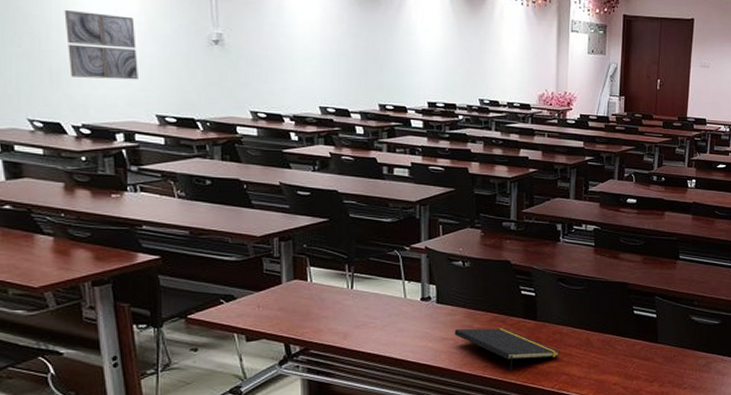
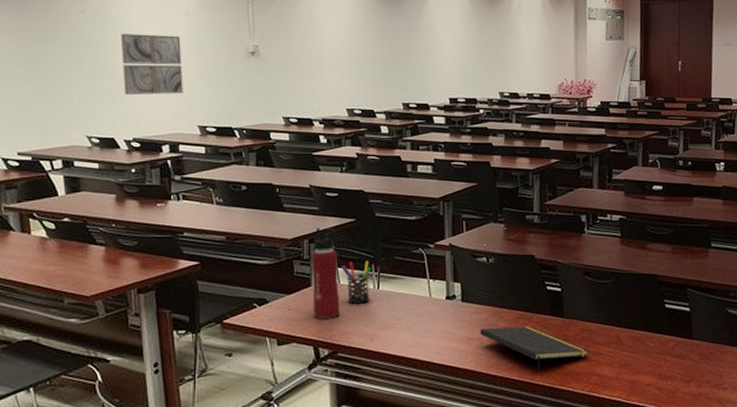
water bottle: none [282,226,312,317] -> present [311,227,340,319]
pen holder: none [314,260,345,303] -> present [341,260,372,304]

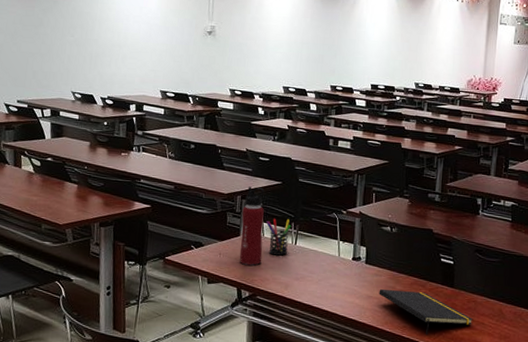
wall art: present [120,33,183,95] -> none [104,8,153,63]

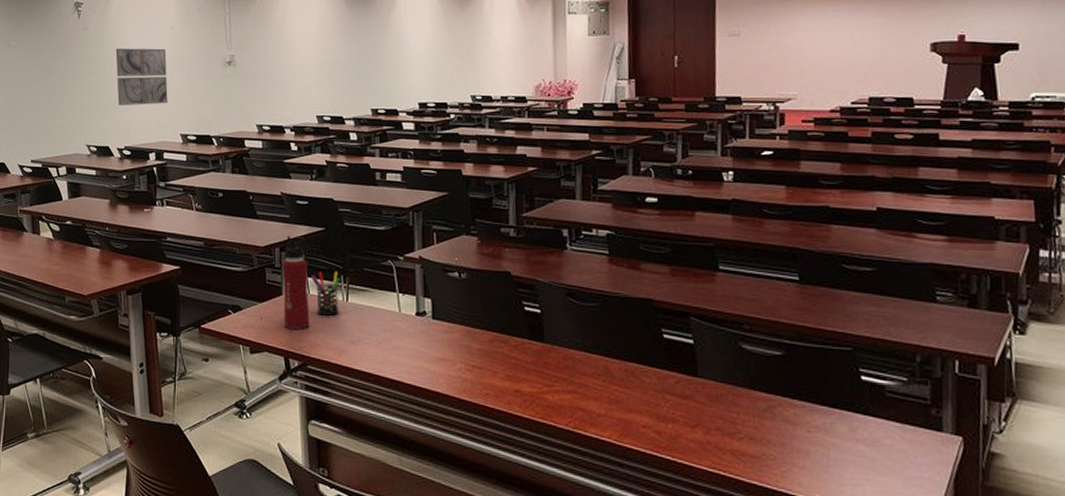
wall art: none [104,8,153,63] -> present [115,48,168,106]
notepad: present [379,289,473,335] -> none [452,350,573,404]

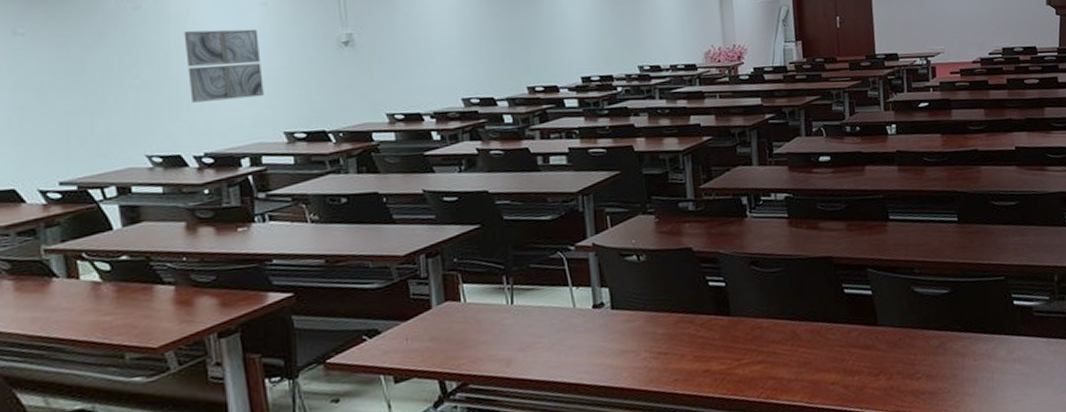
water bottle: present [282,236,310,329] -> none [429,237,468,347]
pen holder: present [311,271,340,316] -> none [467,272,503,325]

